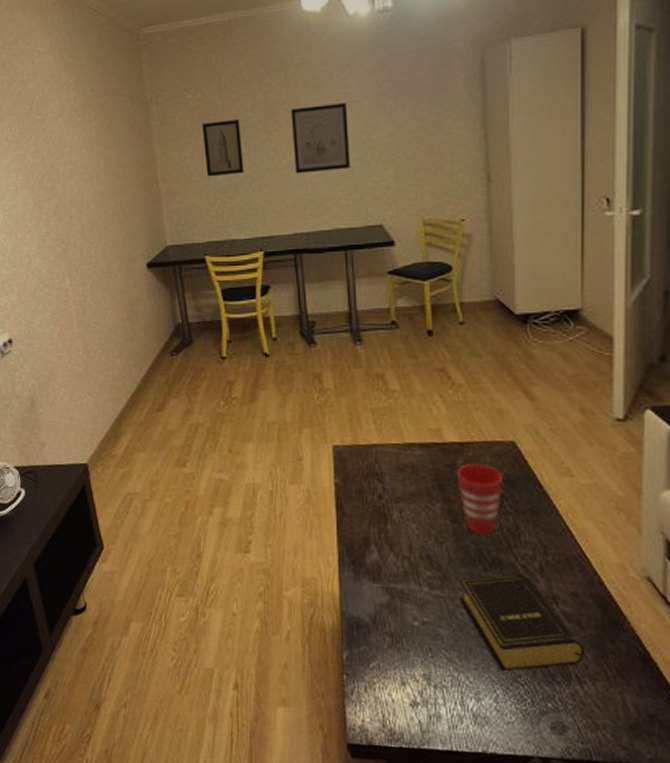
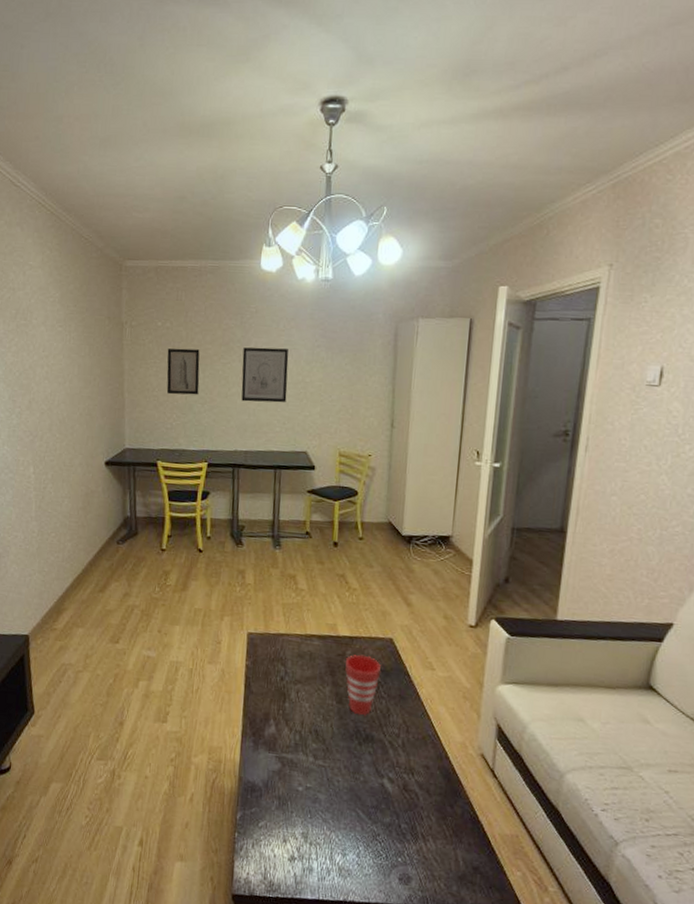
book: present [458,573,585,672] -> none [338,748,431,831]

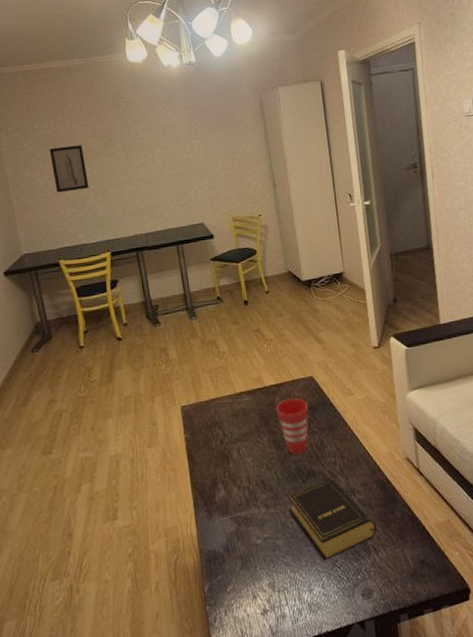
wall art: present [241,347,289,403] -> none [125,131,175,187]
book: none [338,748,431,831] -> present [286,477,377,561]

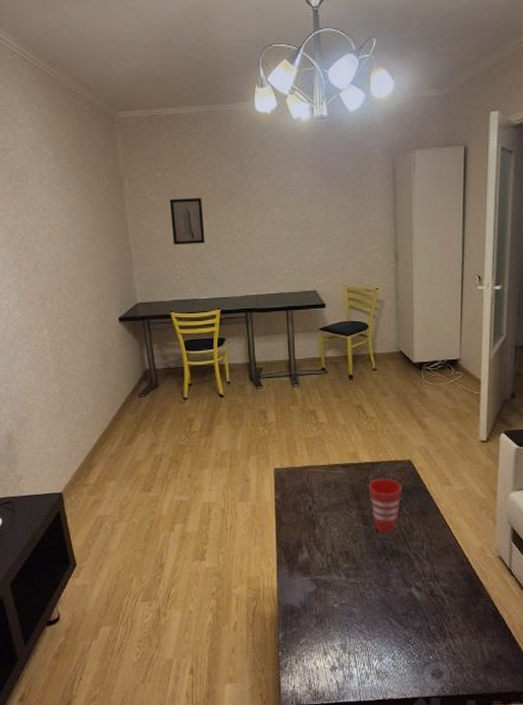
book: present [286,477,377,561] -> none [368,560,456,636]

